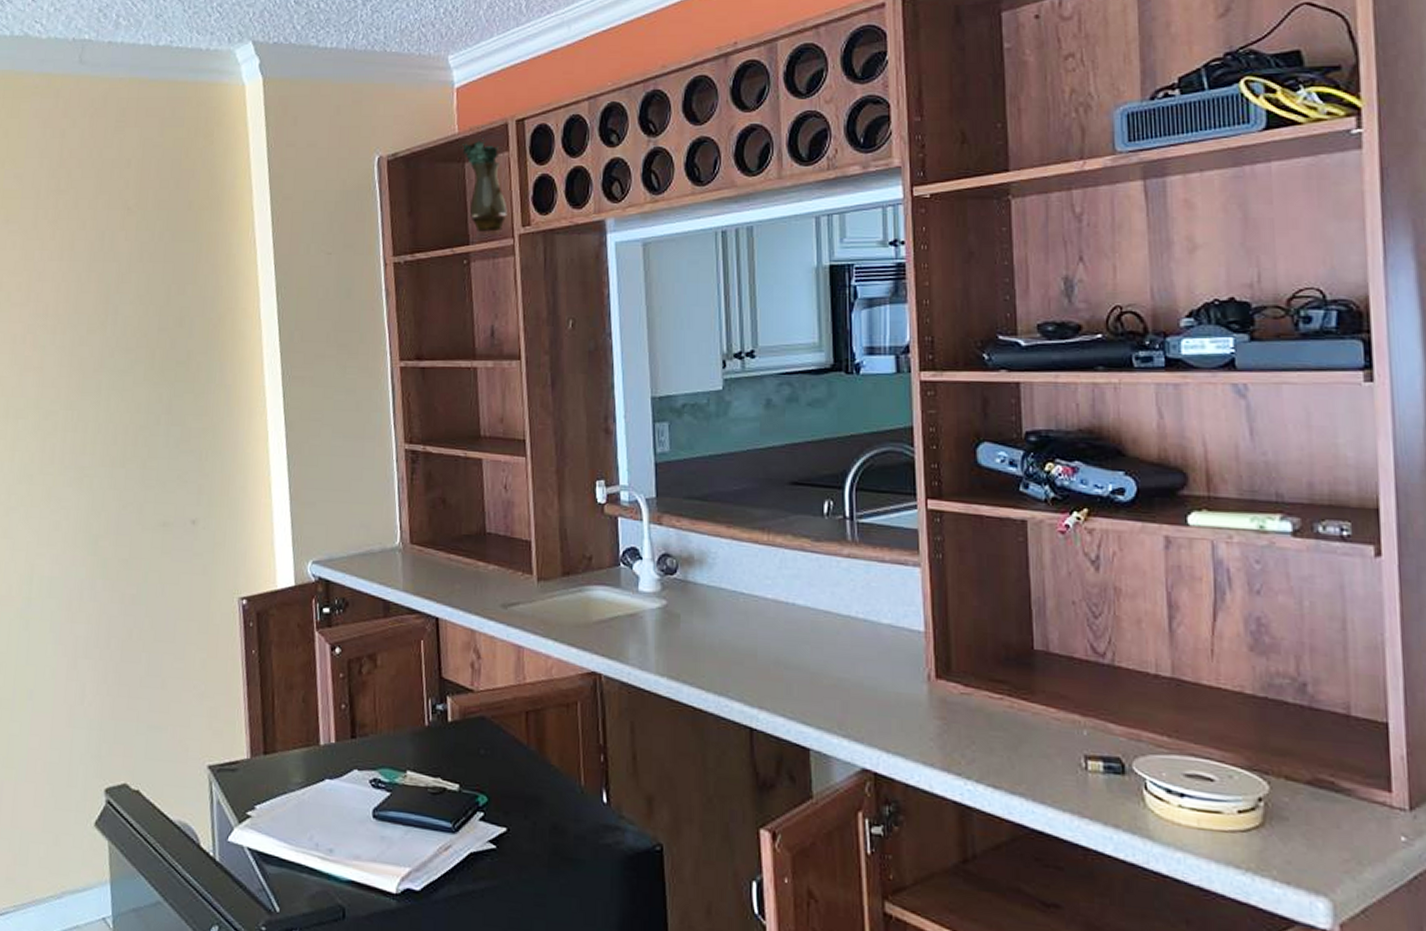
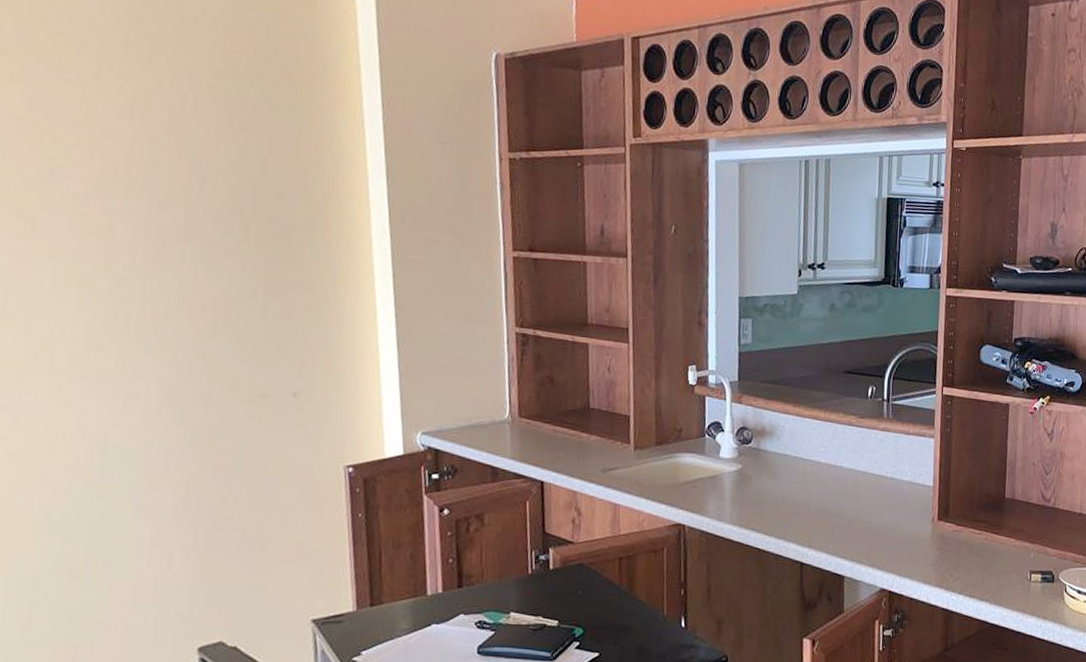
vase: present [458,126,507,233] -> none [576,37,621,140]

